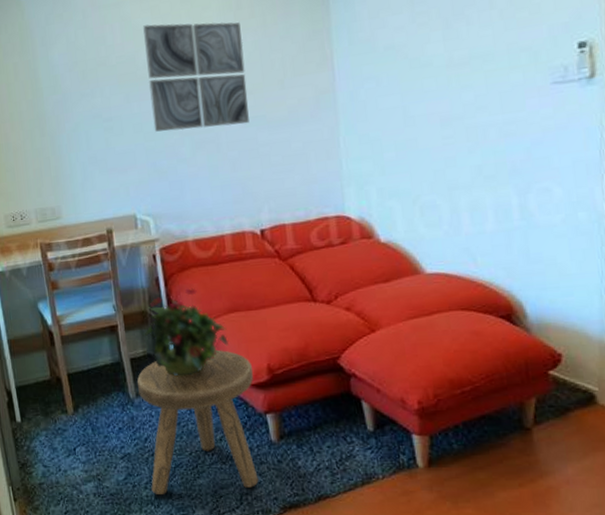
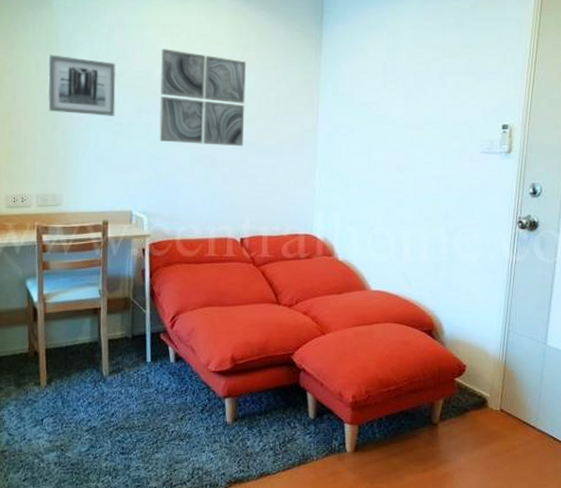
wall art: none [24,51,103,118] -> present [47,55,116,116]
stool: present [137,349,259,494] -> none [111,337,218,466]
potted plant: present [141,288,228,377] -> none [122,281,200,360]

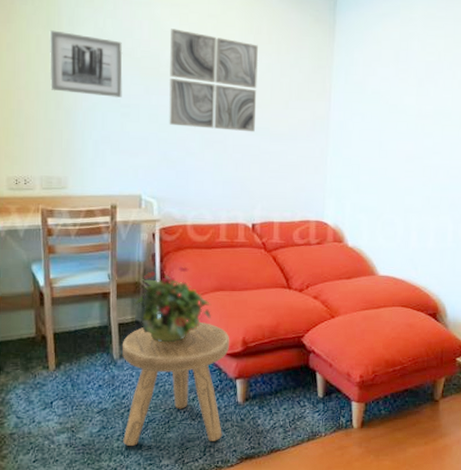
stool: none [111,337,218,466] -> present [122,321,229,446]
potted plant: none [122,281,200,360] -> present [132,266,211,343]

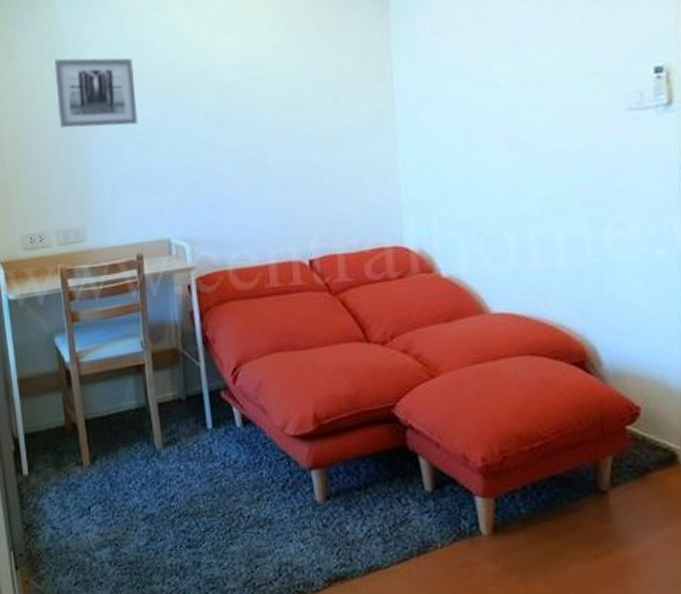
stool: present [122,321,229,446] -> none [165,394,301,563]
potted plant: present [132,266,211,343] -> none [171,323,270,425]
wall art: present [169,28,258,132] -> none [185,31,300,148]

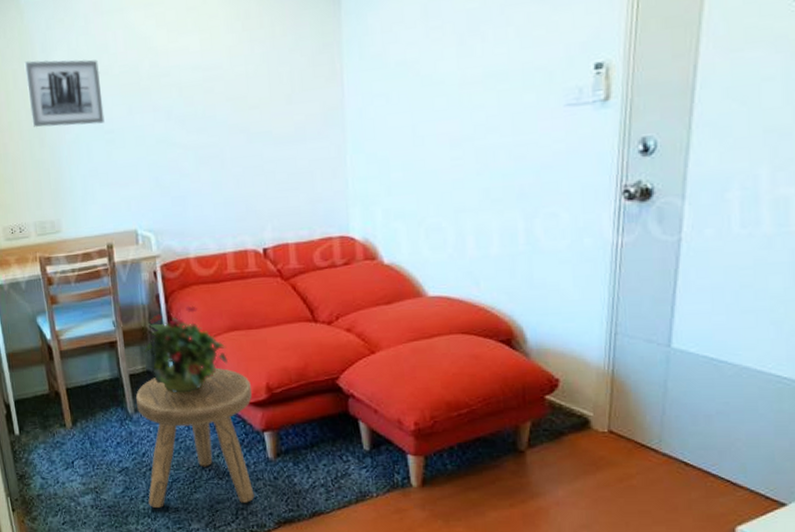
stool: none [165,394,301,563] -> present [136,367,255,508]
potted plant: none [171,323,270,425] -> present [141,305,228,393]

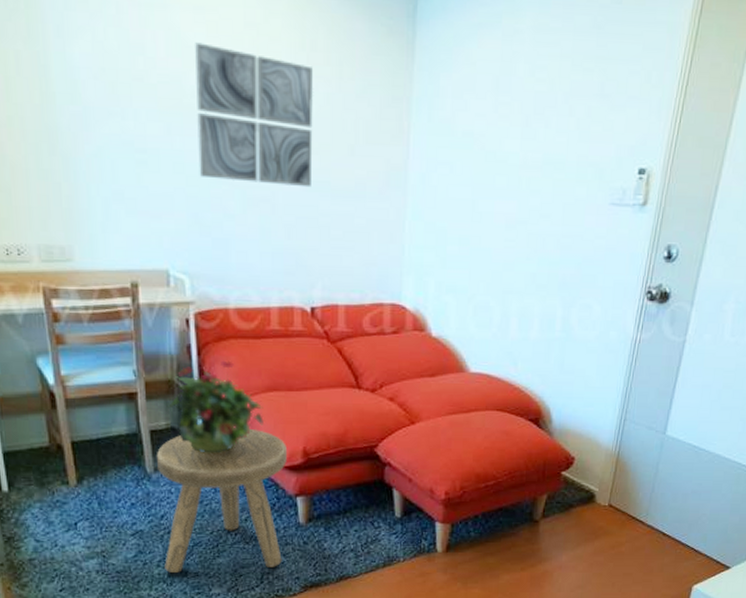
wall art: present [24,59,105,128] -> none [31,43,136,139]
wall art: none [146,32,255,145] -> present [194,42,313,188]

